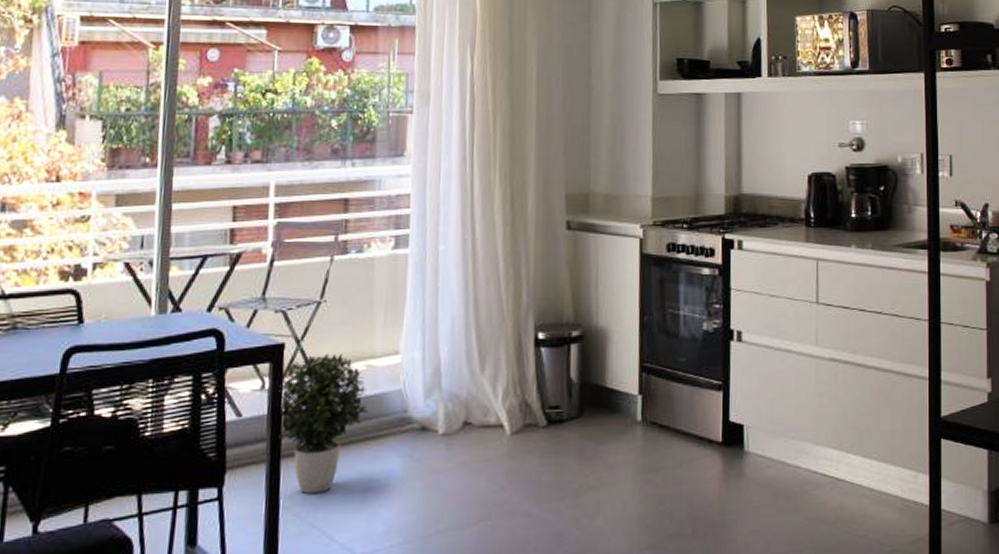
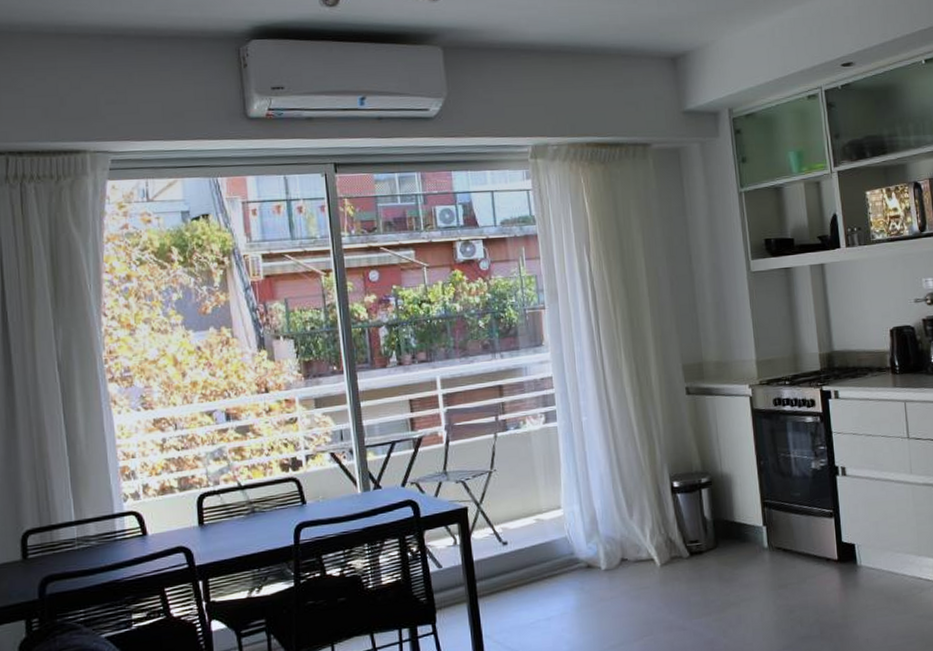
potted plant: present [279,353,368,494] -> none [468,512,542,624]

